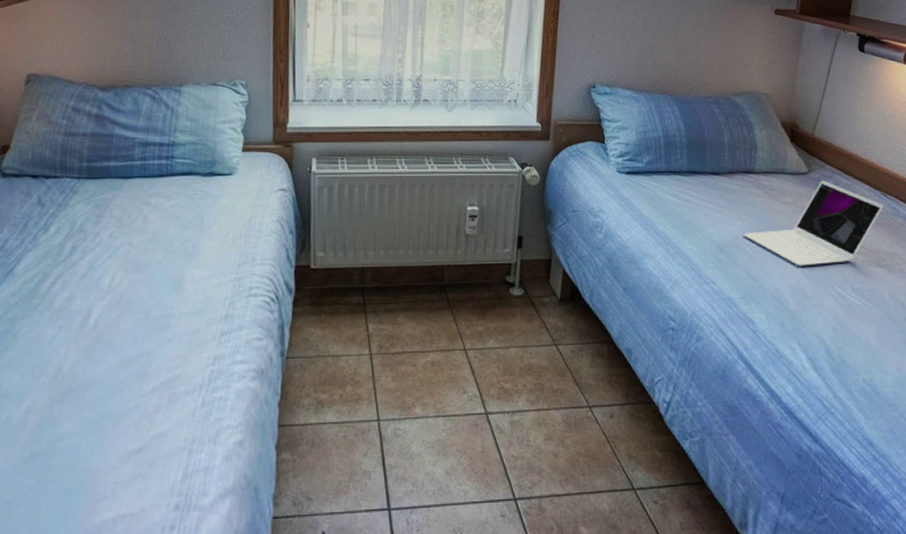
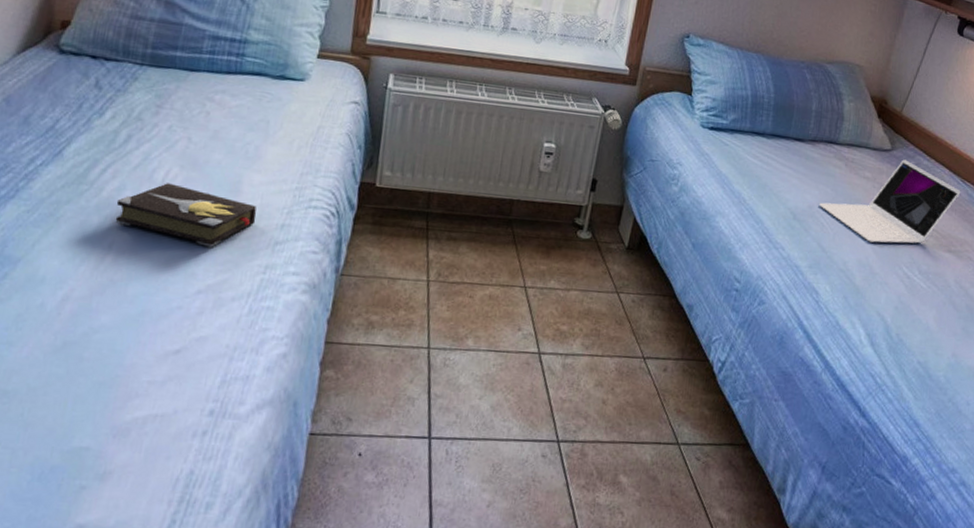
hardback book: none [68,288,201,345] -> present [115,183,257,247]

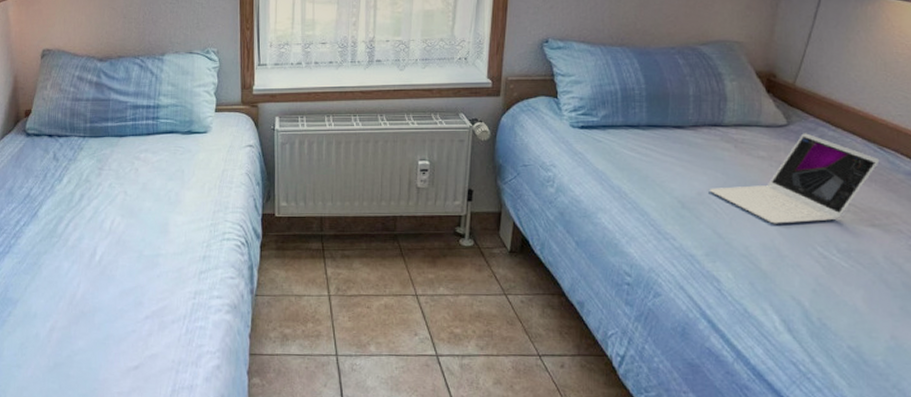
hardback book: present [115,183,257,247] -> none [79,230,183,280]

